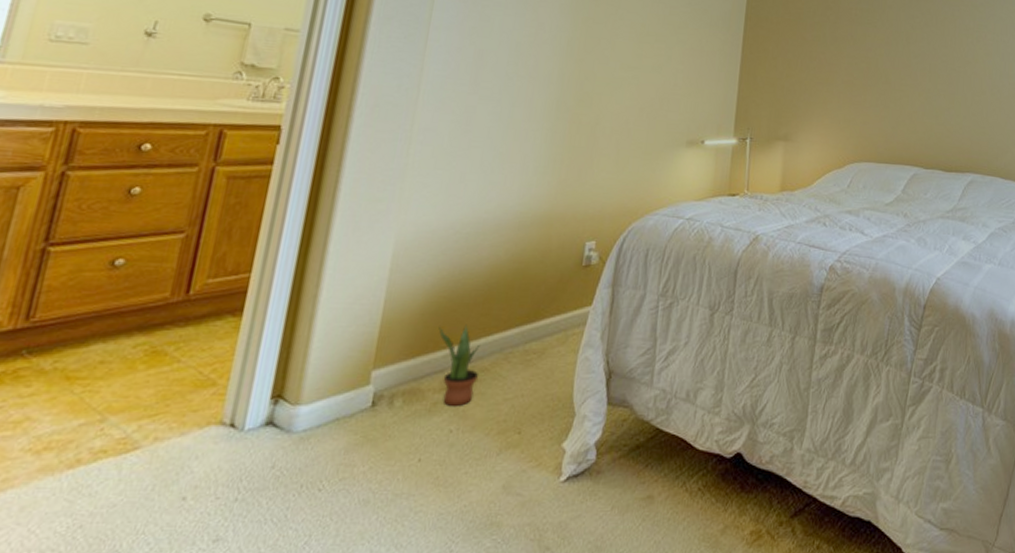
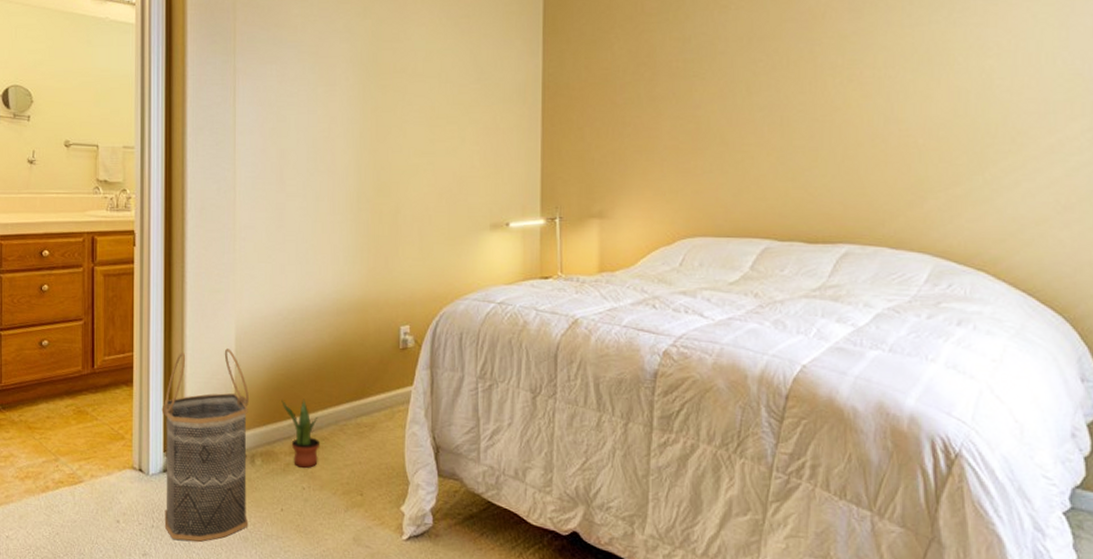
basket: none [254,267,400,514] -> present [161,348,250,542]

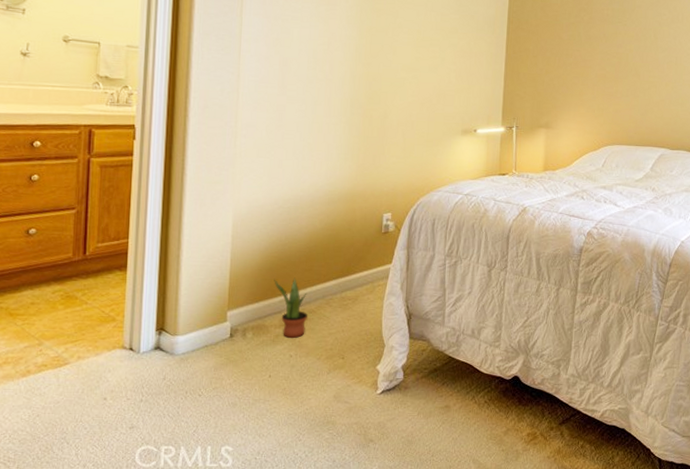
basket: present [161,348,250,542] -> none [154,234,244,411]

